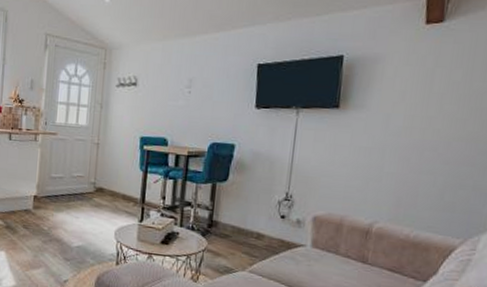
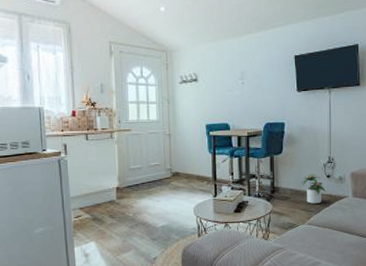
potted plant: none [245,210,278,249] -> present [300,173,327,204]

